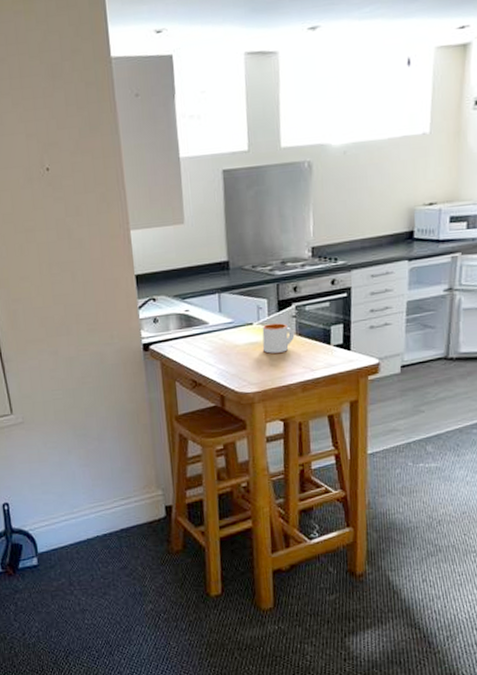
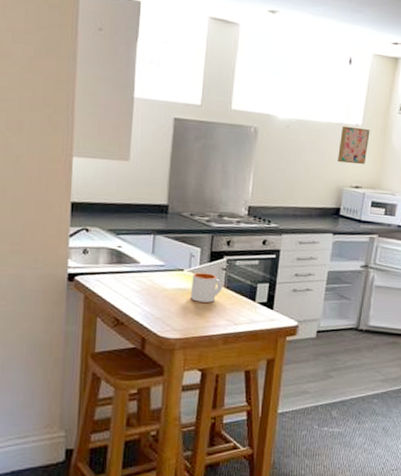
wall art: none [404,136,441,181] -> present [337,126,370,165]

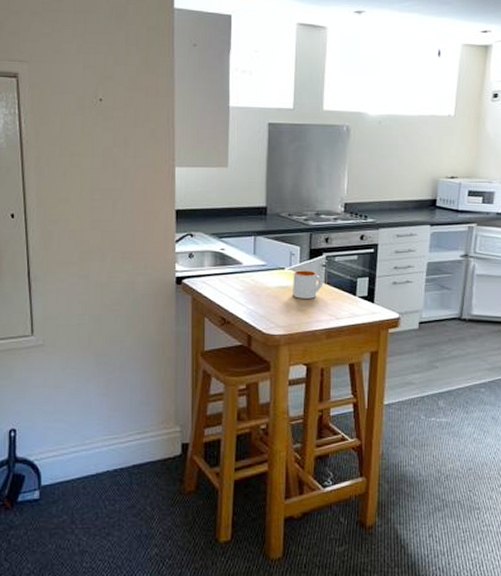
wall art: present [337,126,370,165] -> none [430,117,463,155]

